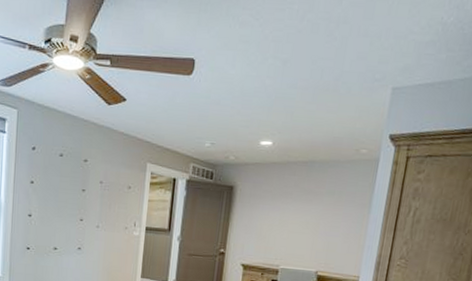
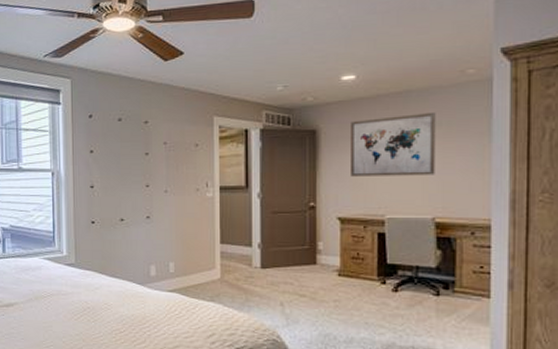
wall art: none [257,182,331,236] -> present [351,111,436,177]

